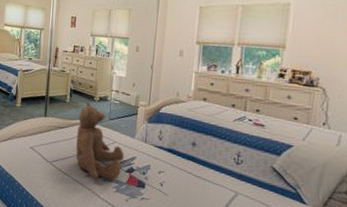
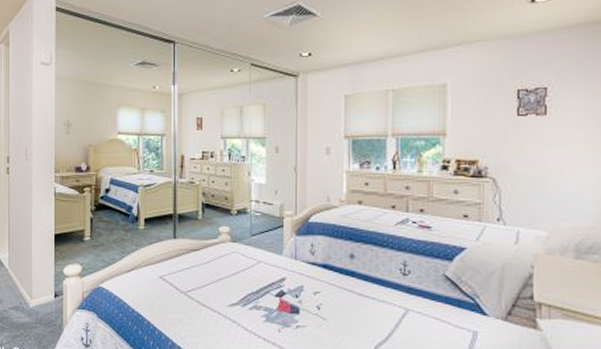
teddy bear: present [76,102,125,180] -> none [214,217,273,308]

